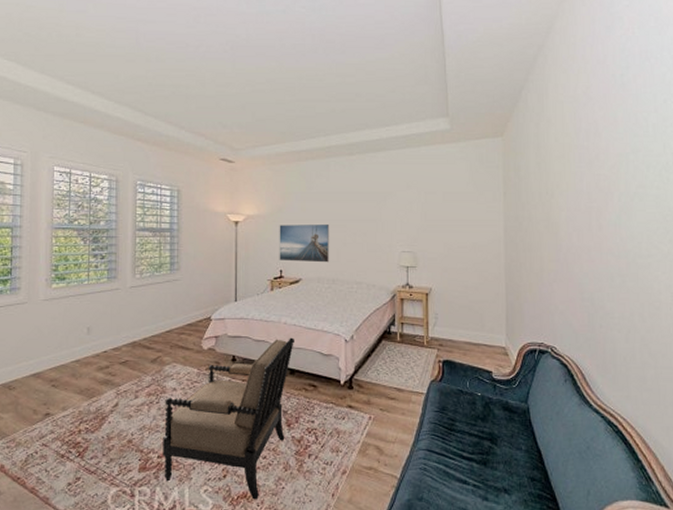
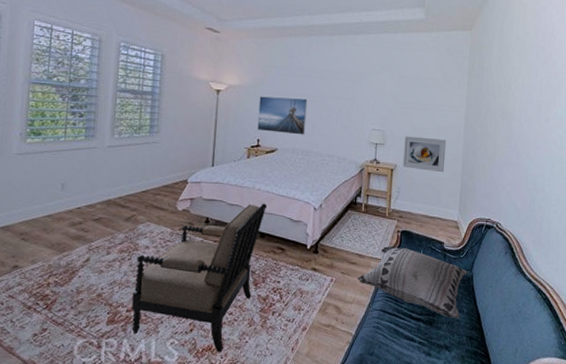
decorative pillow: none [397,378,524,458] -> present [357,246,469,319]
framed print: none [437,256,486,294] -> present [402,136,446,173]

